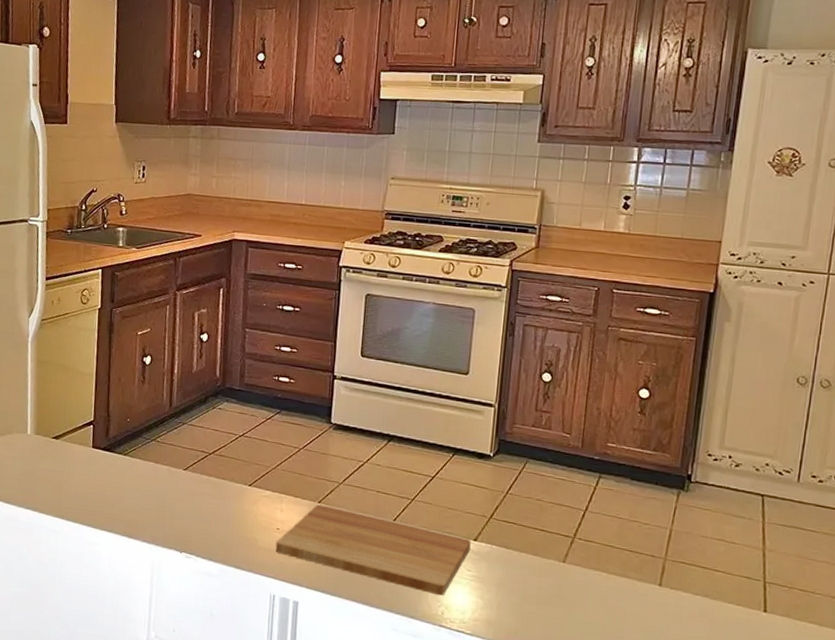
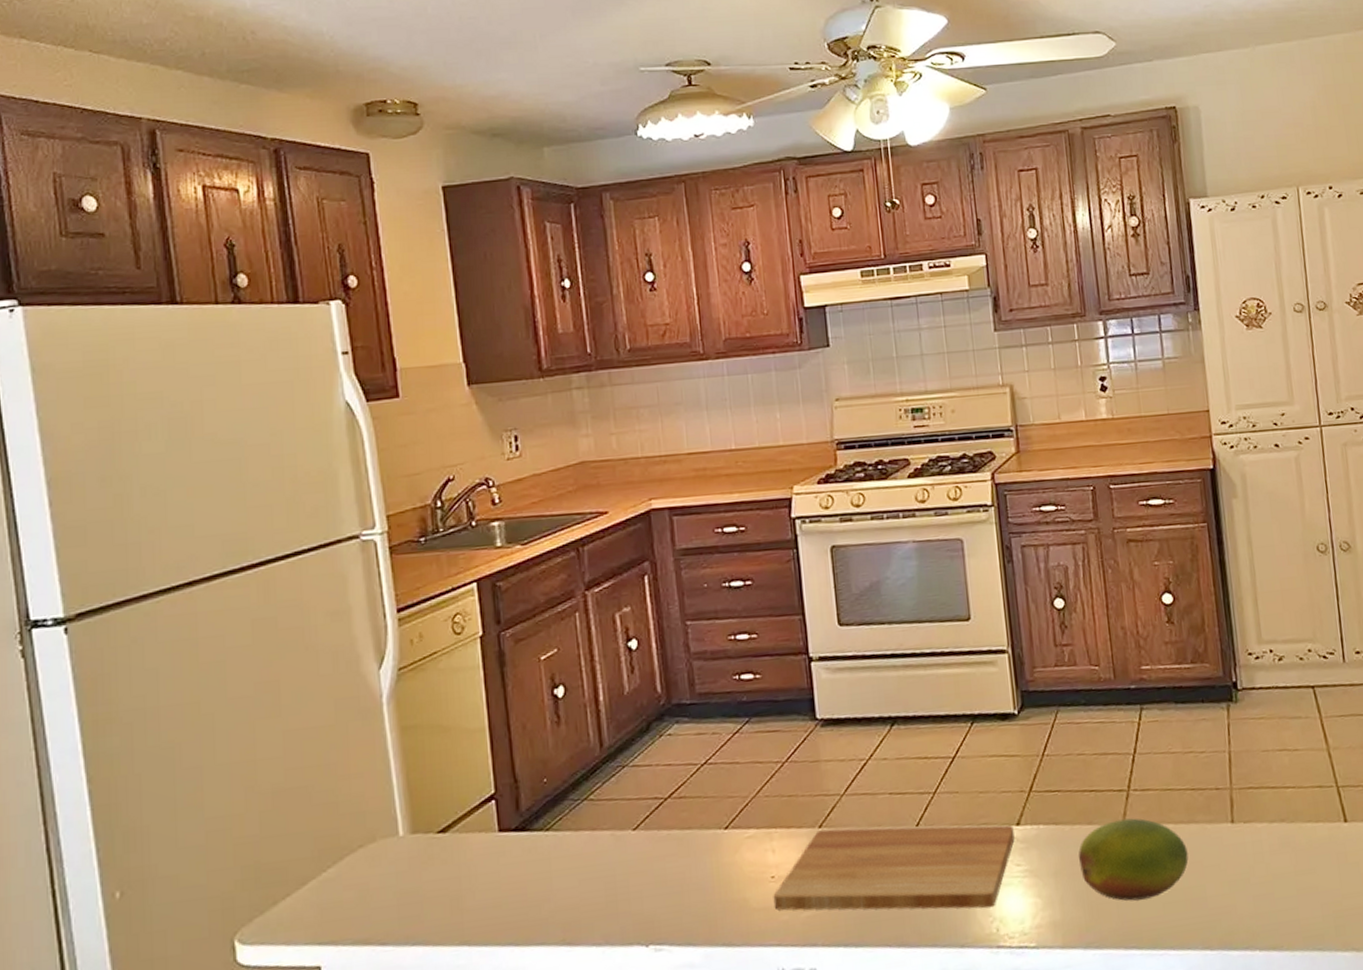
fruit: none [519,558,615,625] -> present [1078,818,1189,901]

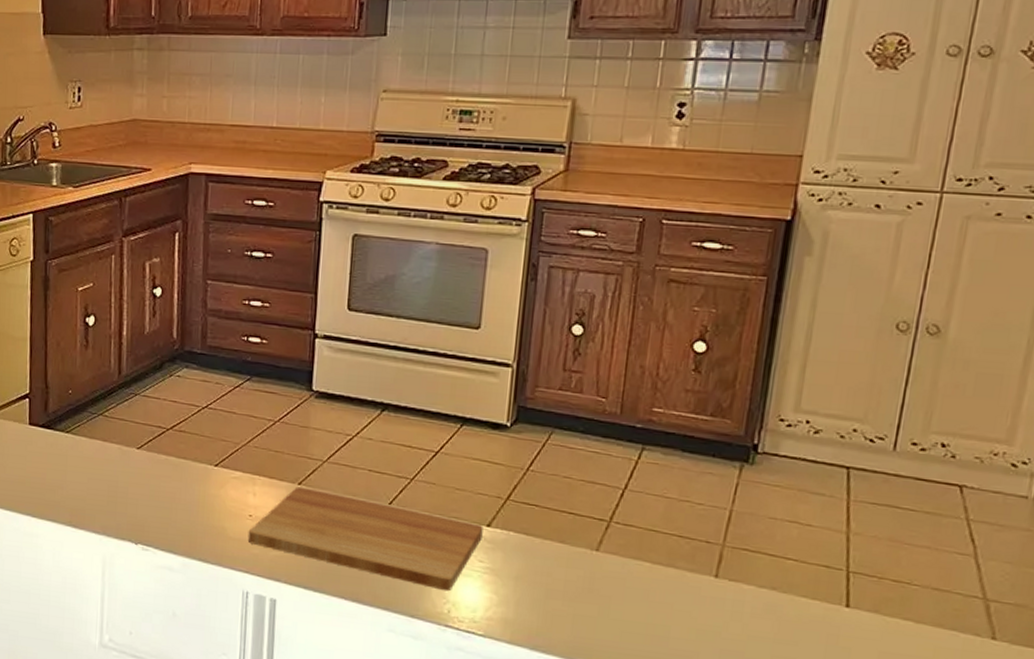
fruit: present [1078,818,1189,901] -> none [542,545,660,624]

